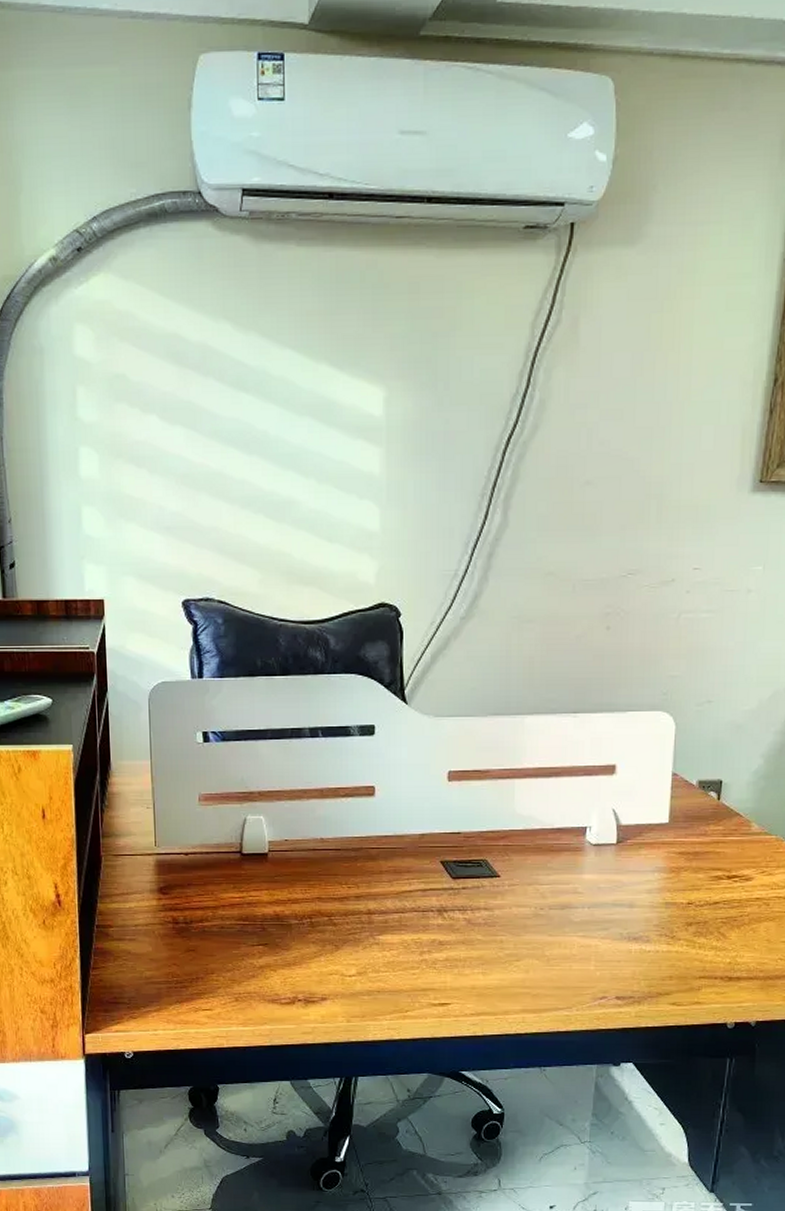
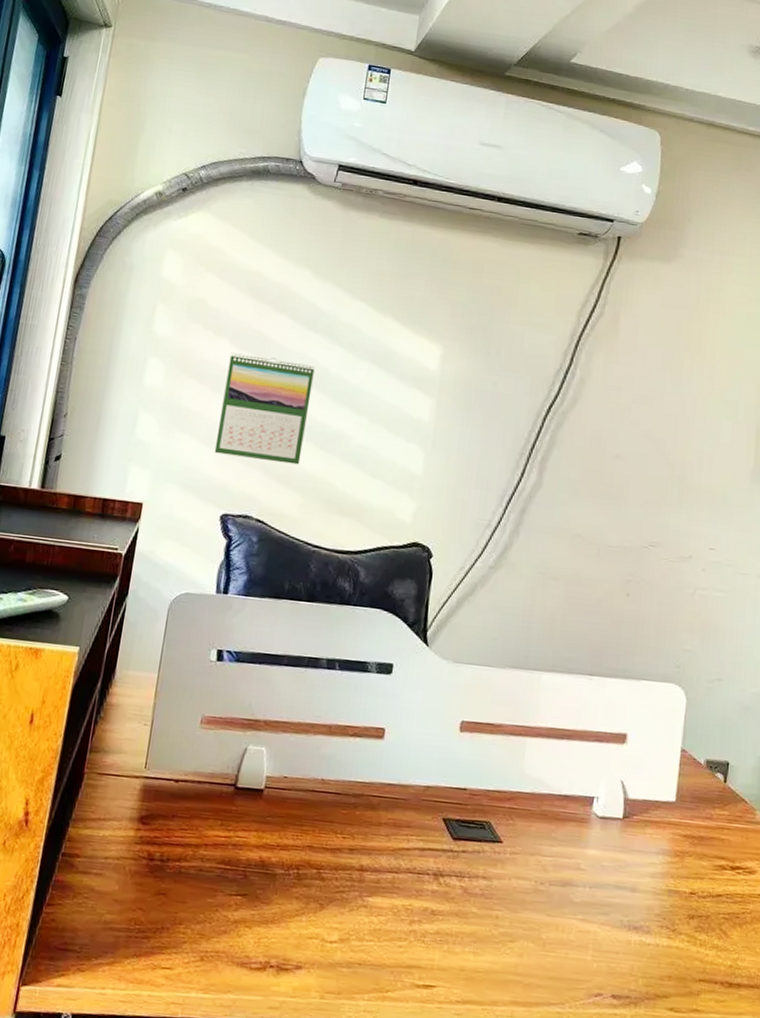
calendar: none [162,428,253,540] -> present [214,353,315,465]

